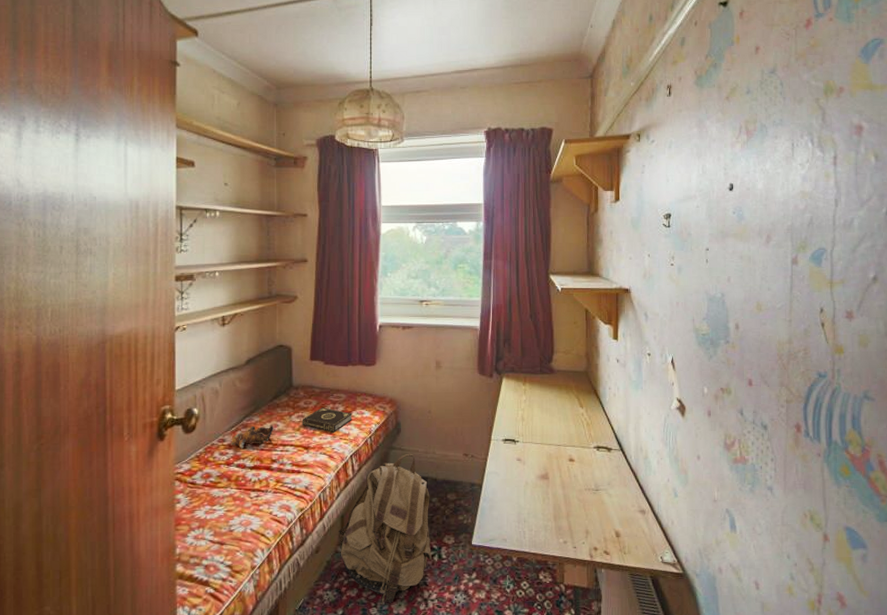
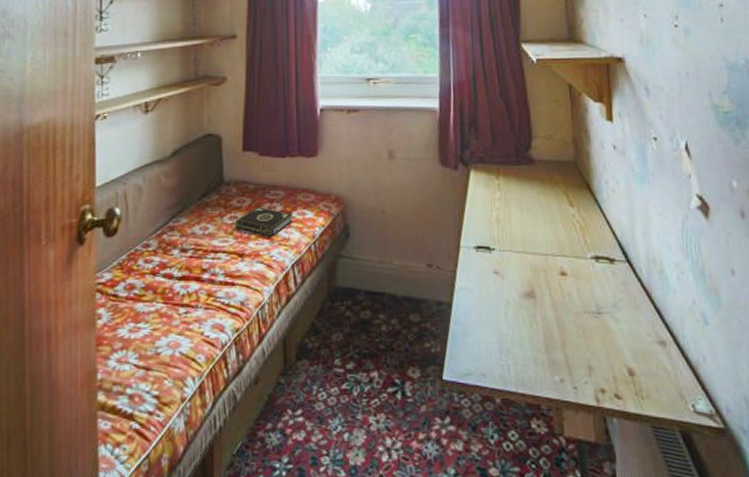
teddy bear: present [231,426,274,449] -> none [156,229,203,256]
backpack: present [338,453,432,604] -> none [279,263,394,452]

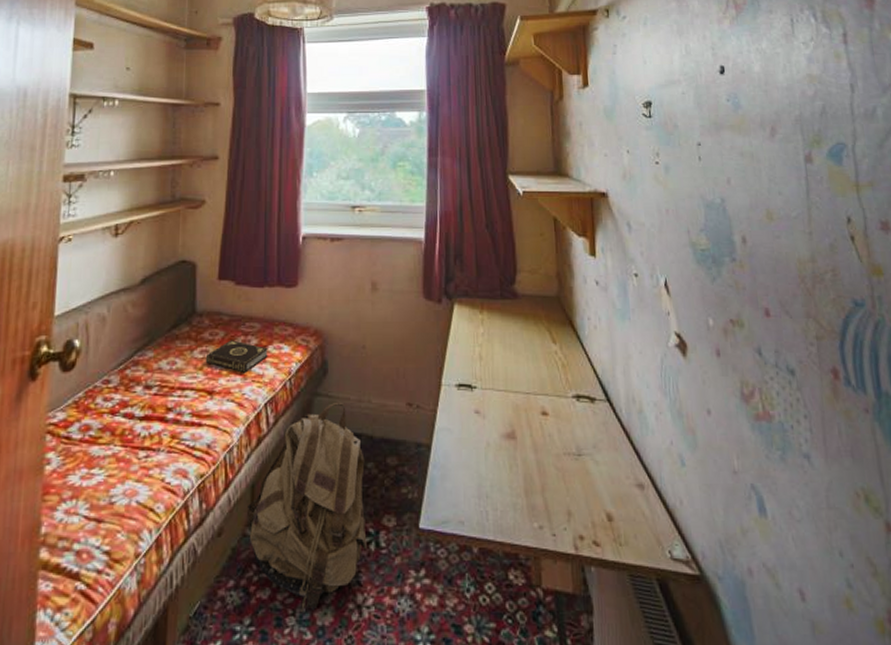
backpack: none [279,263,394,452] -> present [246,401,367,612]

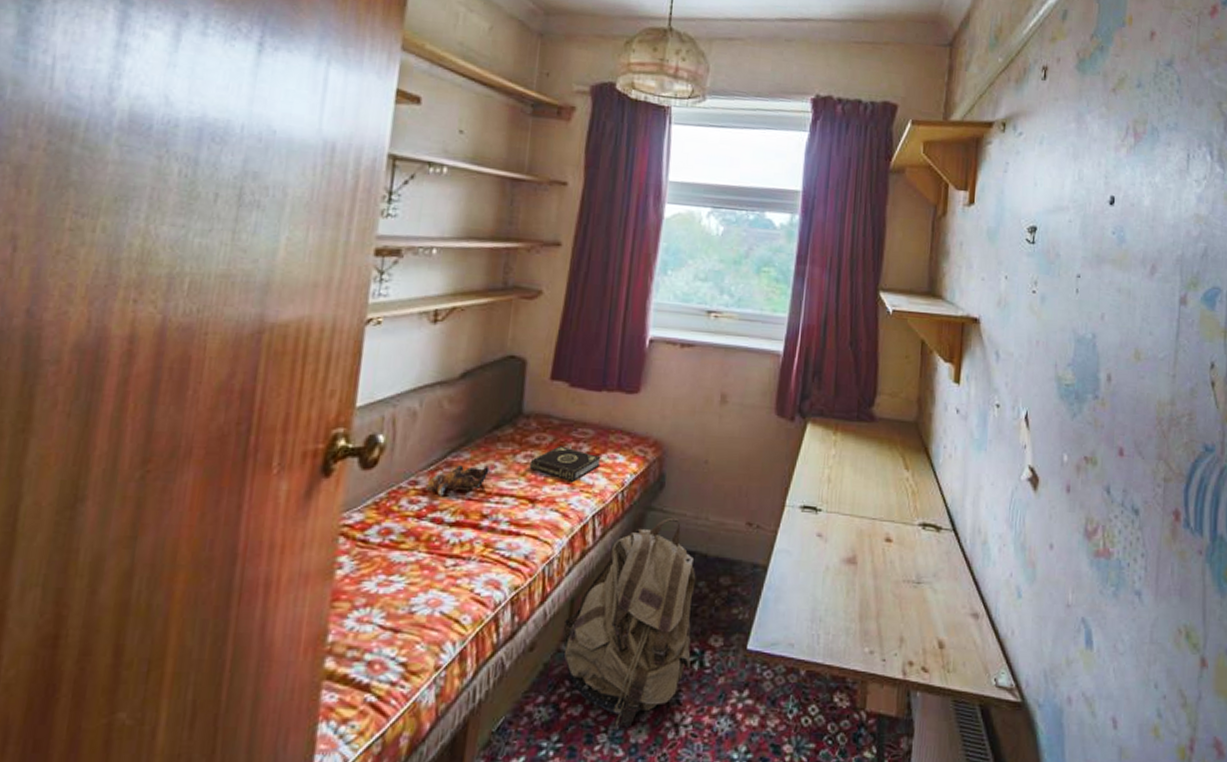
teddy bear: none [118,363,171,393] -> present [426,465,490,496]

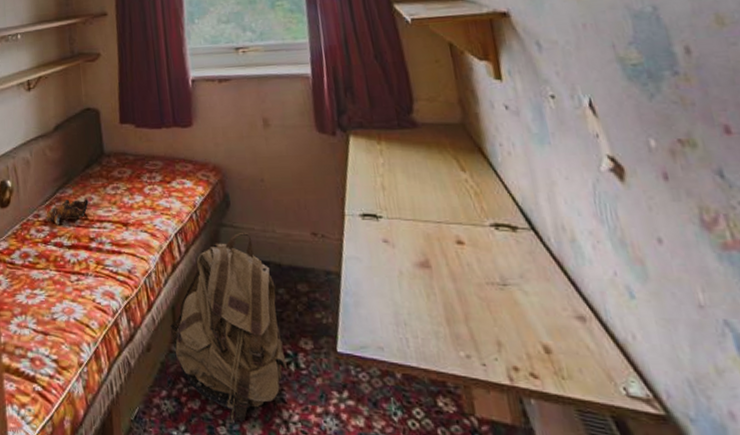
book: present [529,446,601,482] -> none [117,177,173,206]

